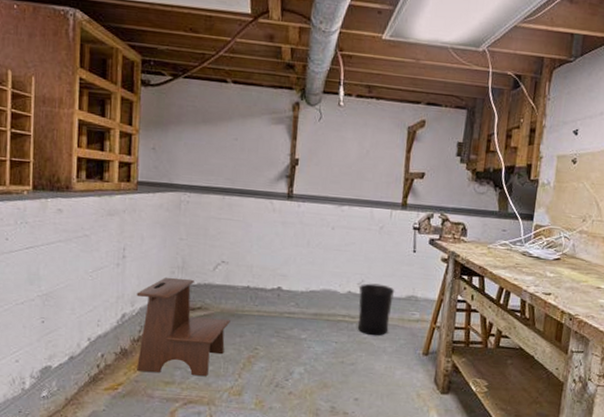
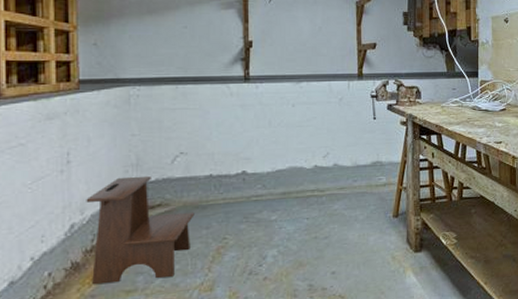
waste bin: present [357,283,395,335] -> none [324,154,360,206]

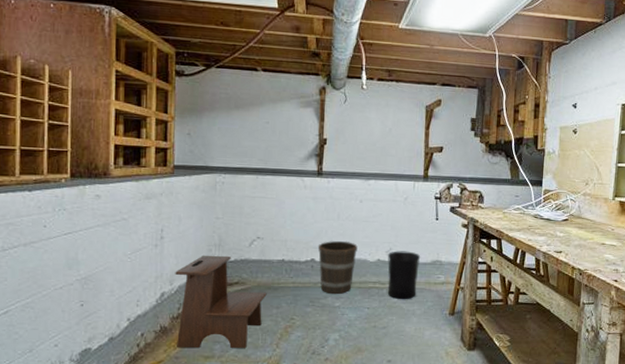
bucket: none [249,149,292,207] -> present [317,241,358,294]
waste bin: none [324,154,360,206] -> present [387,251,421,299]

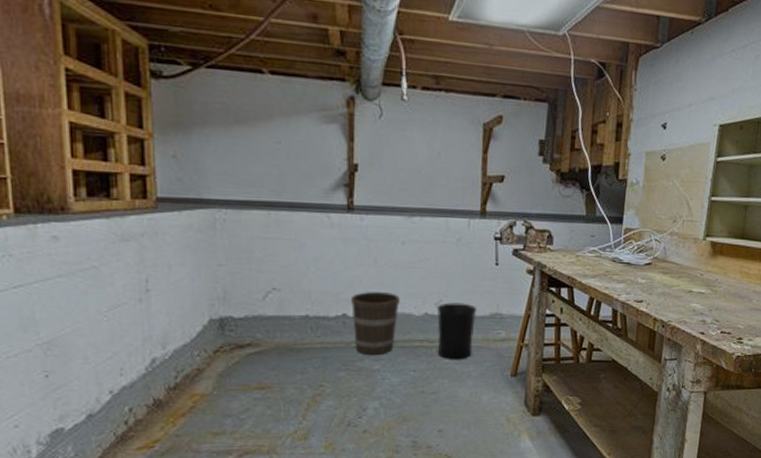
step stool: present [175,255,267,349] -> none [168,311,288,425]

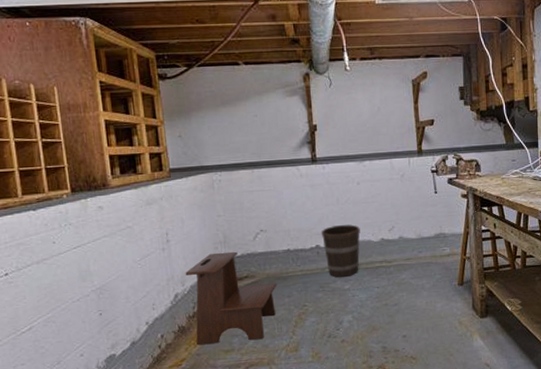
step stool: none [168,311,288,425] -> present [185,251,277,346]
waste bin: present [436,302,478,359] -> none [390,227,424,275]

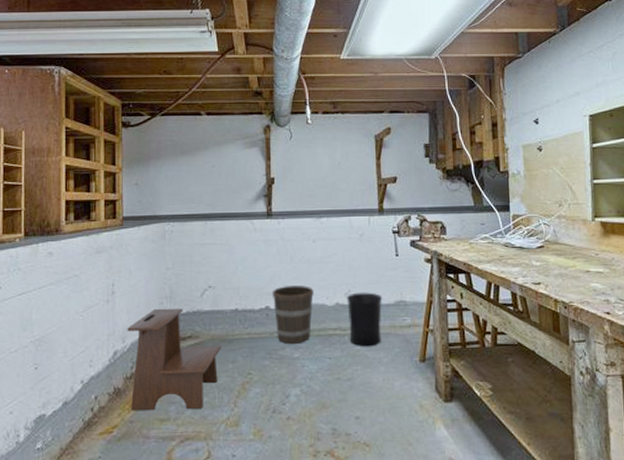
waste bin: none [390,227,424,275] -> present [346,292,383,346]

